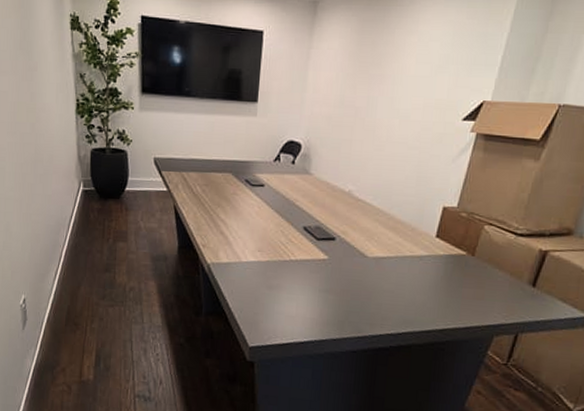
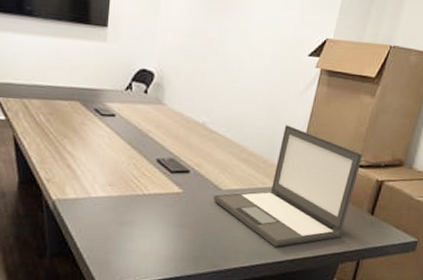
laptop: none [358,192,524,316] -> present [213,125,363,247]

